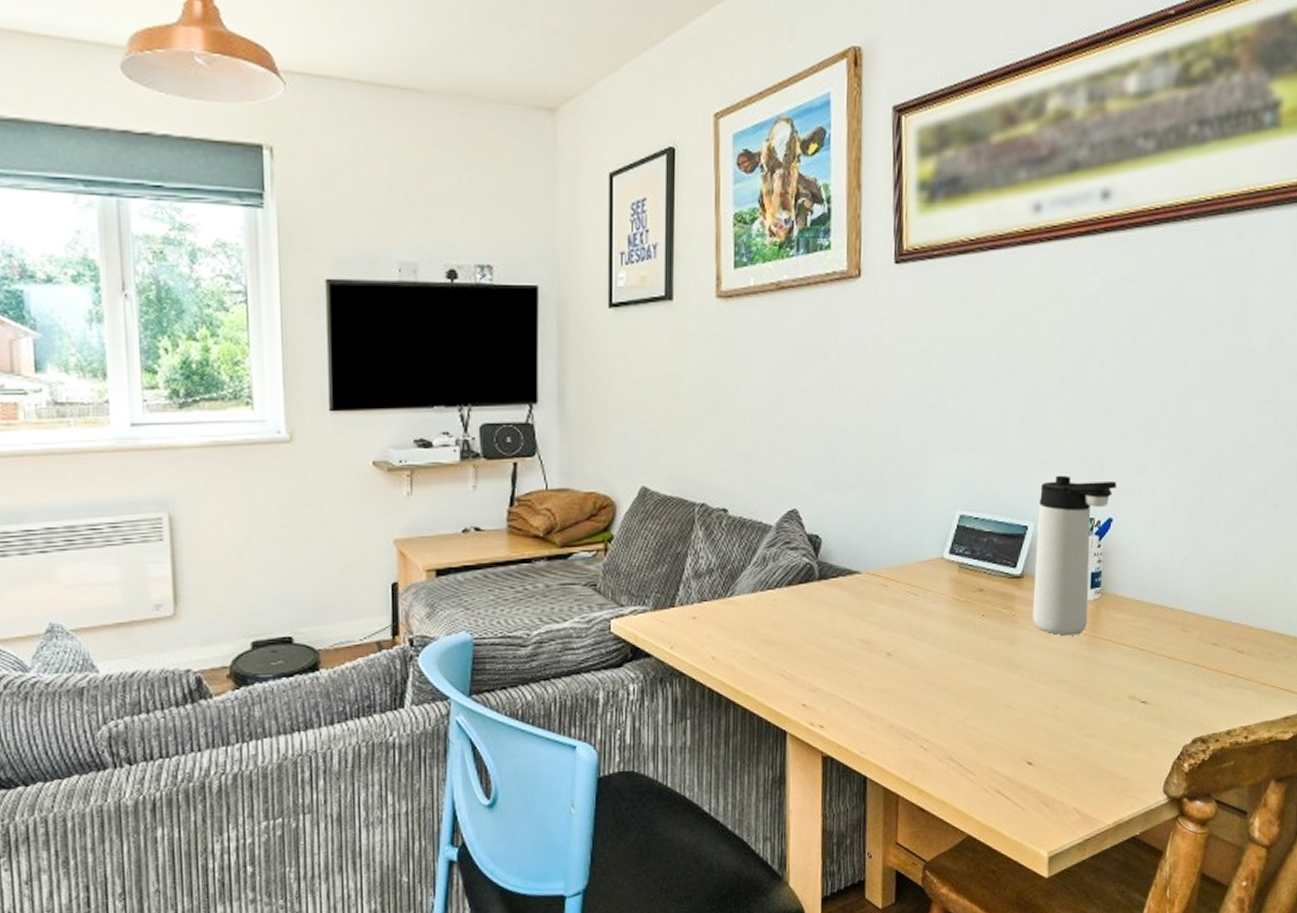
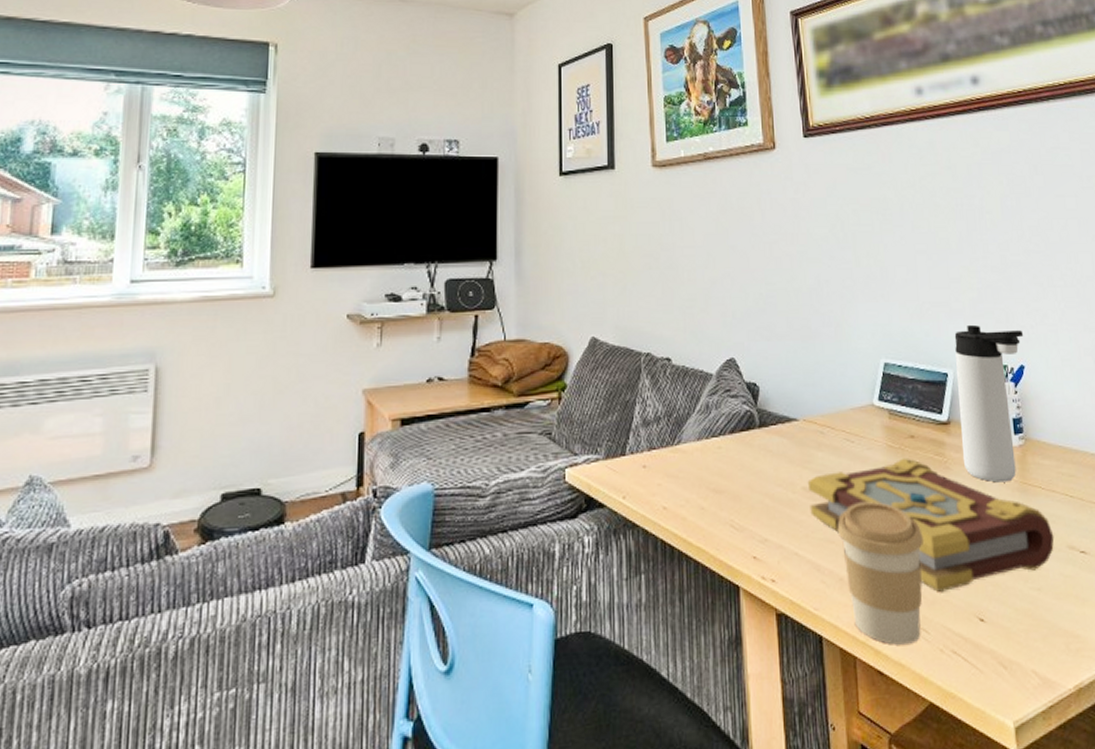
book: none [865,611,1117,738] -> present [807,457,1054,592]
coffee cup: none [892,653,980,785] -> present [837,502,923,645]

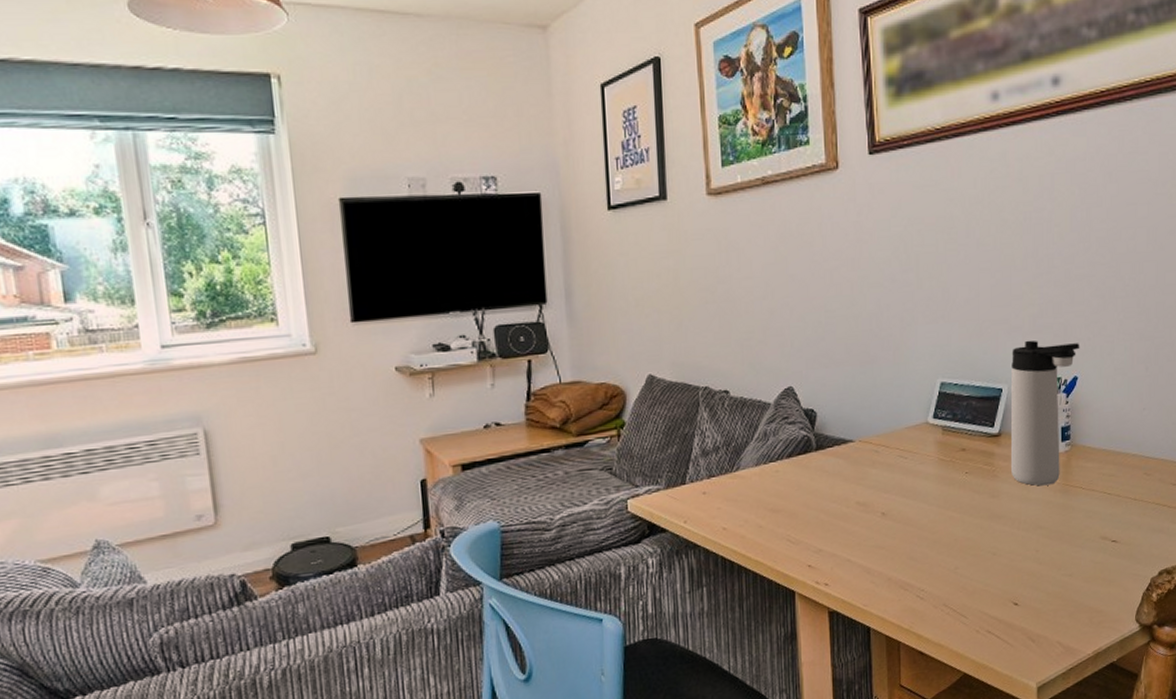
book: present [807,457,1054,592] -> none [861,469,1089,584]
coffee cup: present [837,502,923,645] -> none [888,510,967,630]

